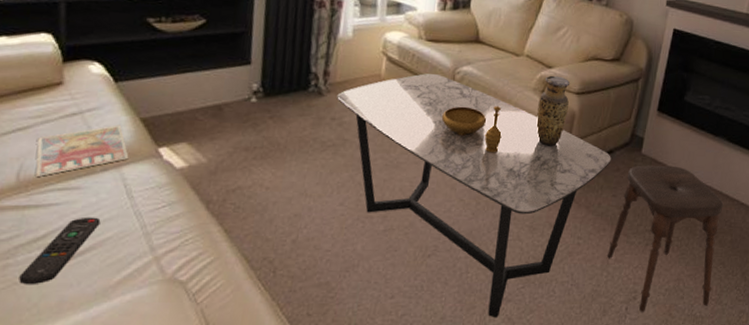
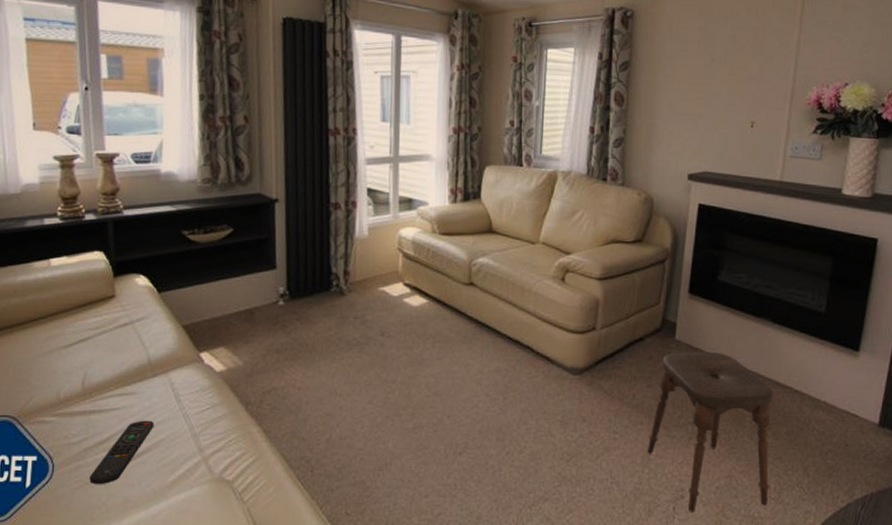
magazine: present [36,125,129,177] -> none [97,332,175,383]
coffee table: present [337,73,611,318] -> none [358,266,642,518]
decorative bowl: present [441,106,503,153] -> none [461,297,525,345]
vase: present [536,75,571,147] -> none [559,262,591,336]

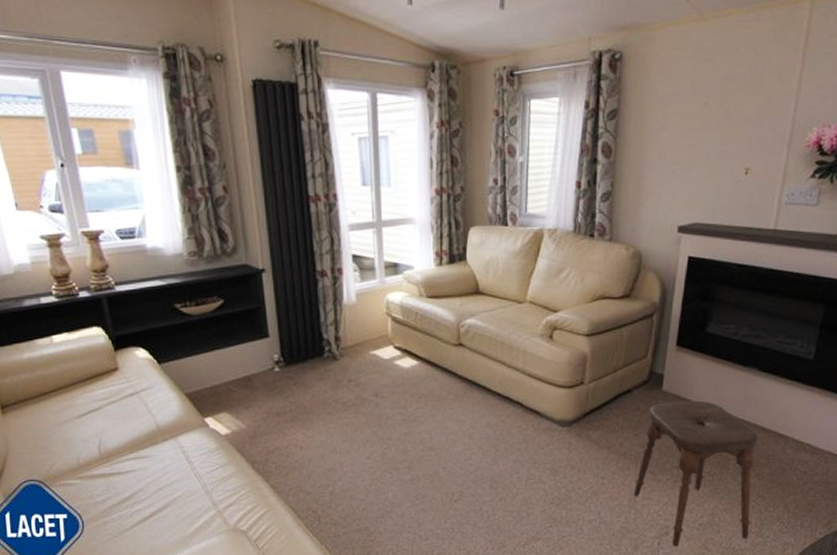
remote control: present [89,420,154,484] -> none [117,480,170,536]

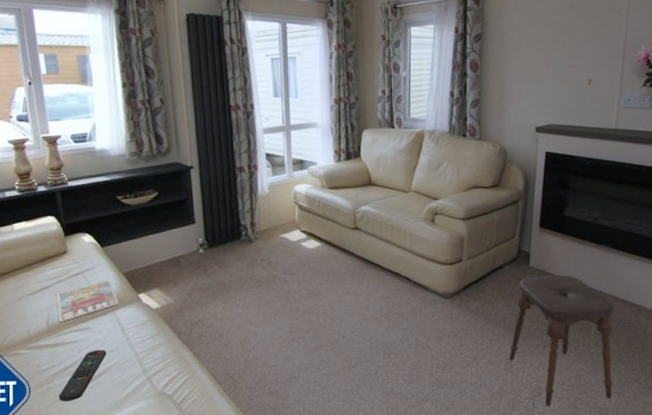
magazine: none [108,401,182,449] -> present [57,279,119,322]
remote control: none [117,480,170,536] -> present [59,349,107,401]

